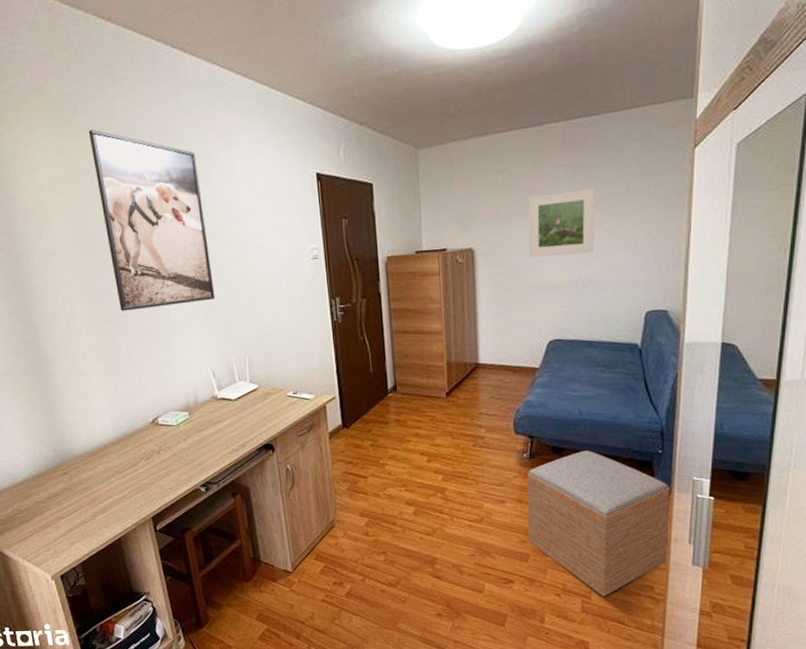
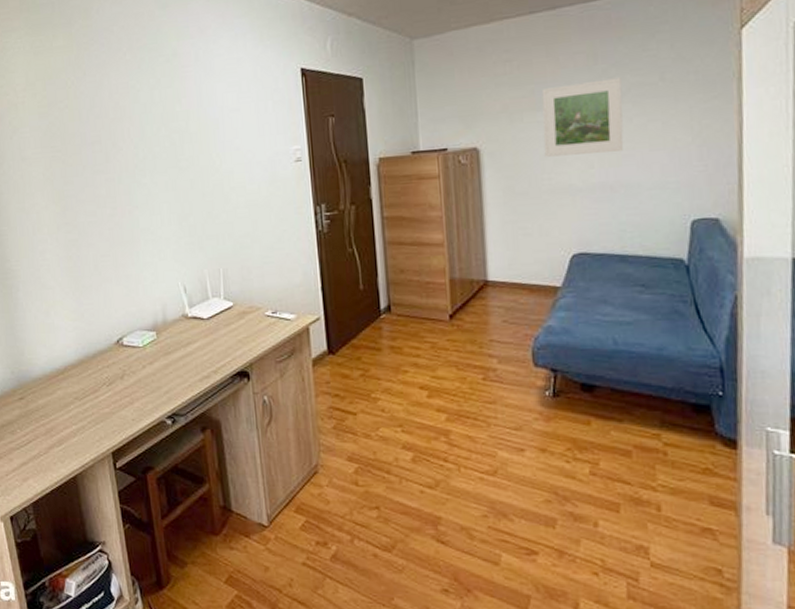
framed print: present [88,129,216,311] -> none [64,30,189,219]
ottoman: present [527,450,670,597] -> none [550,389,738,580]

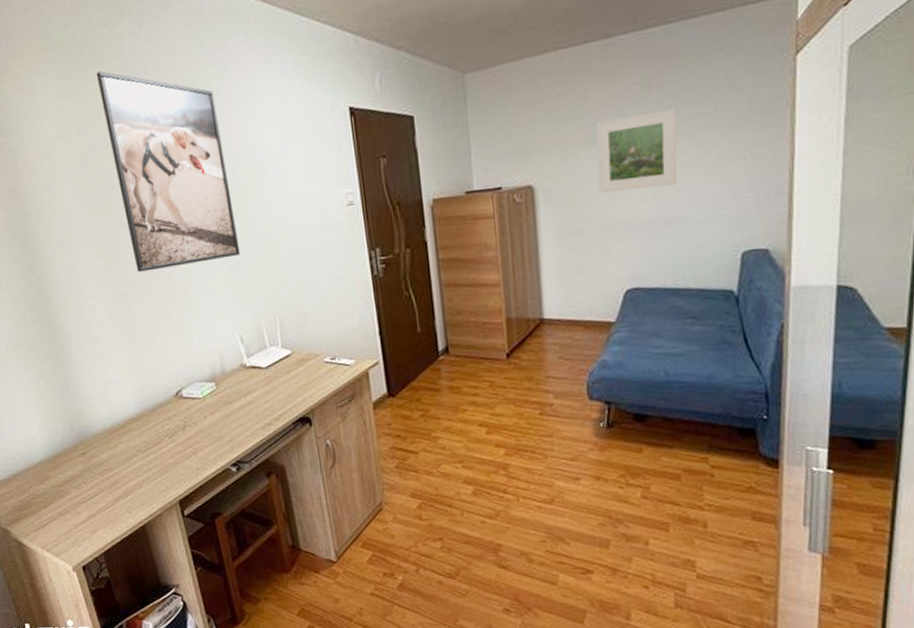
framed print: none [64,30,189,219] -> present [95,71,241,272]

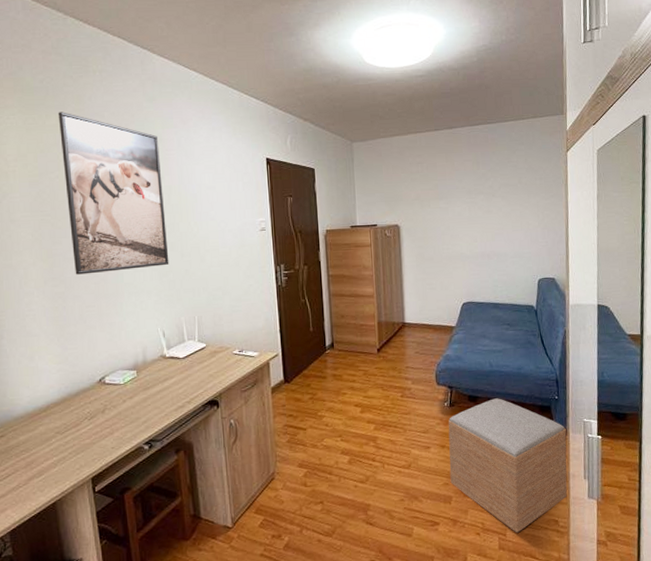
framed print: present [596,109,678,193] -> none [443,179,496,233]
ottoman: none [604,417,779,589] -> present [448,398,567,533]

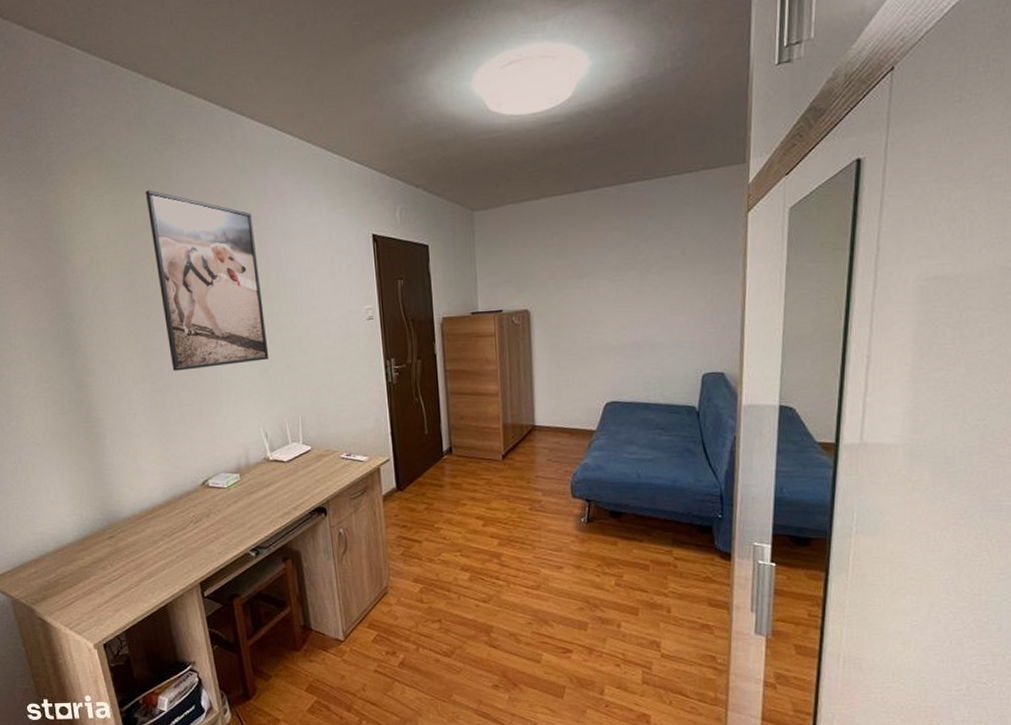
ottoman: present [448,398,567,533] -> none [584,515,731,667]

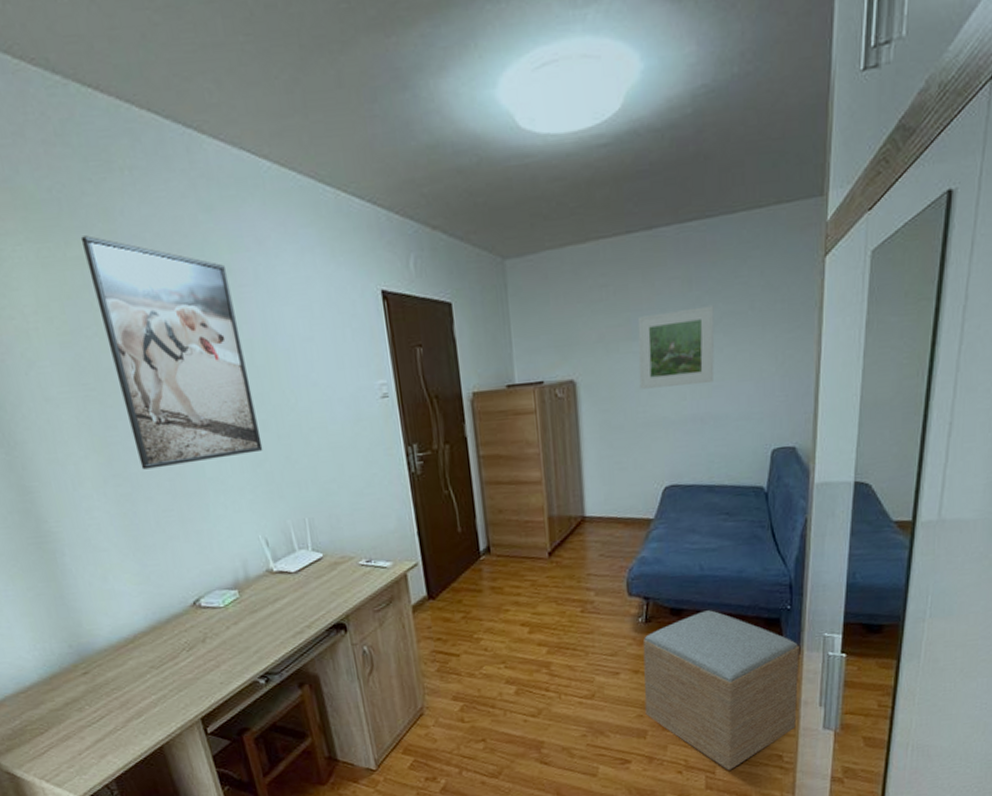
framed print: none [583,251,651,319] -> present [637,305,715,389]
ottoman: none [584,515,731,667] -> present [642,610,799,771]

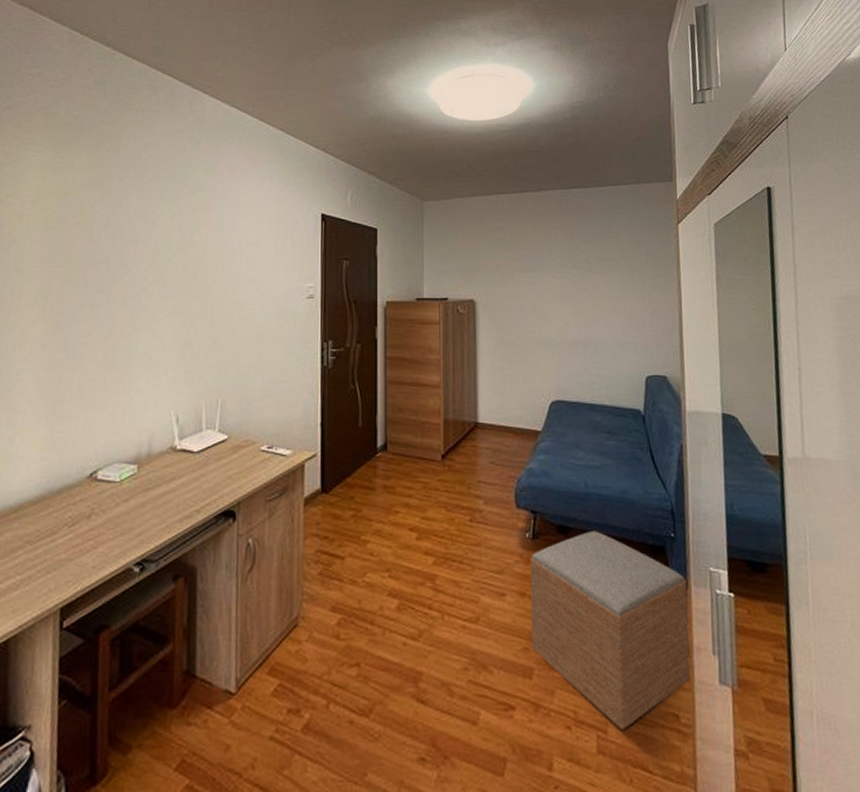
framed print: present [80,235,263,470] -> none [80,151,200,340]
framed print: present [637,305,715,389] -> none [528,252,593,314]

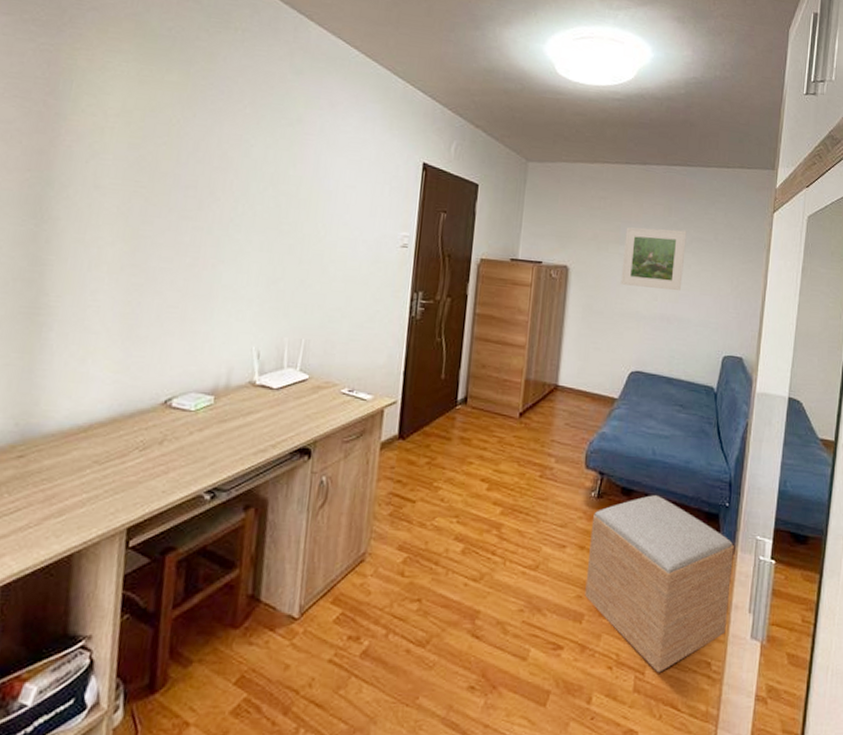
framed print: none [528,252,593,314] -> present [620,227,687,292]

